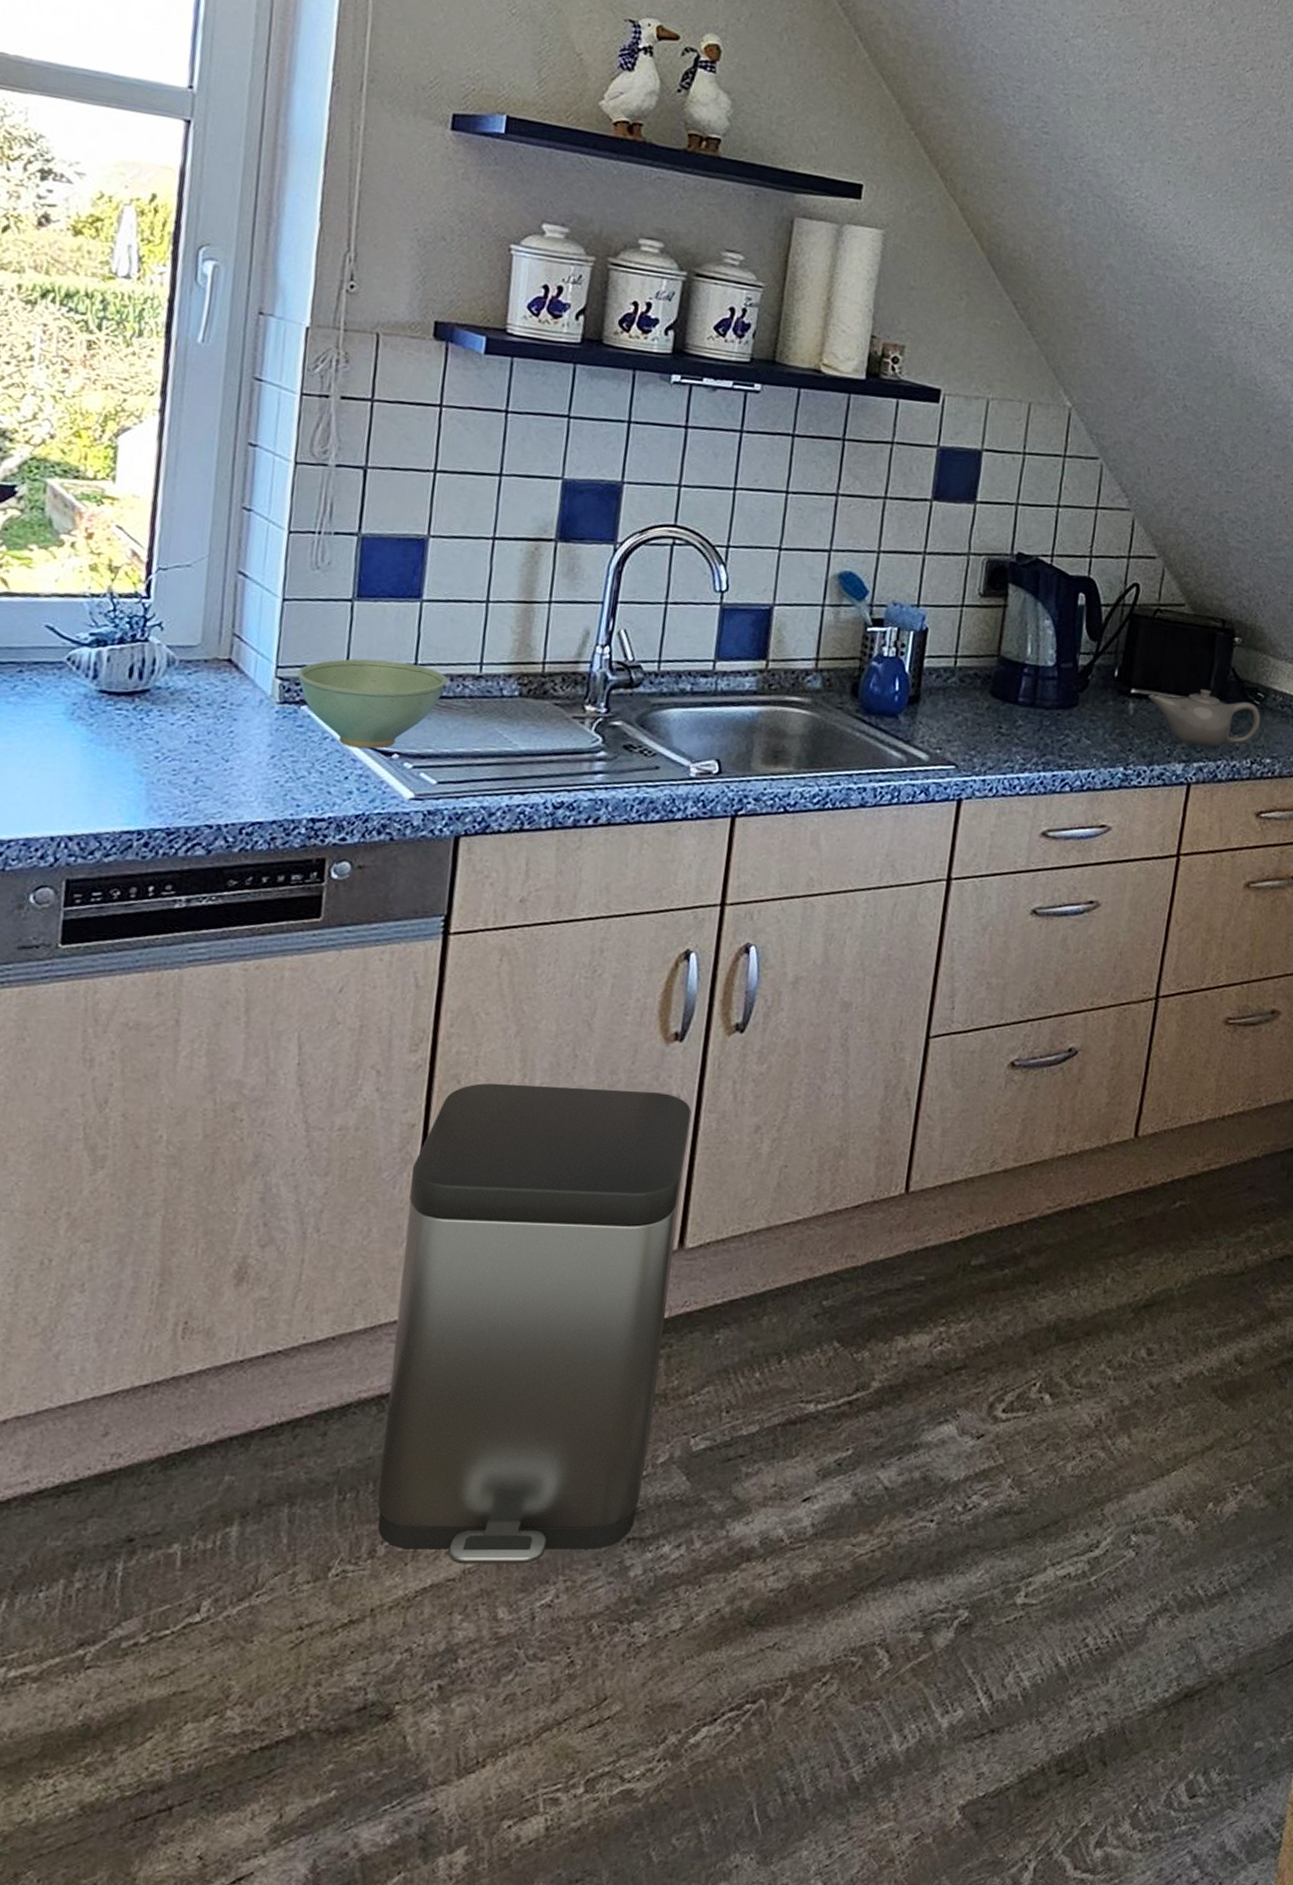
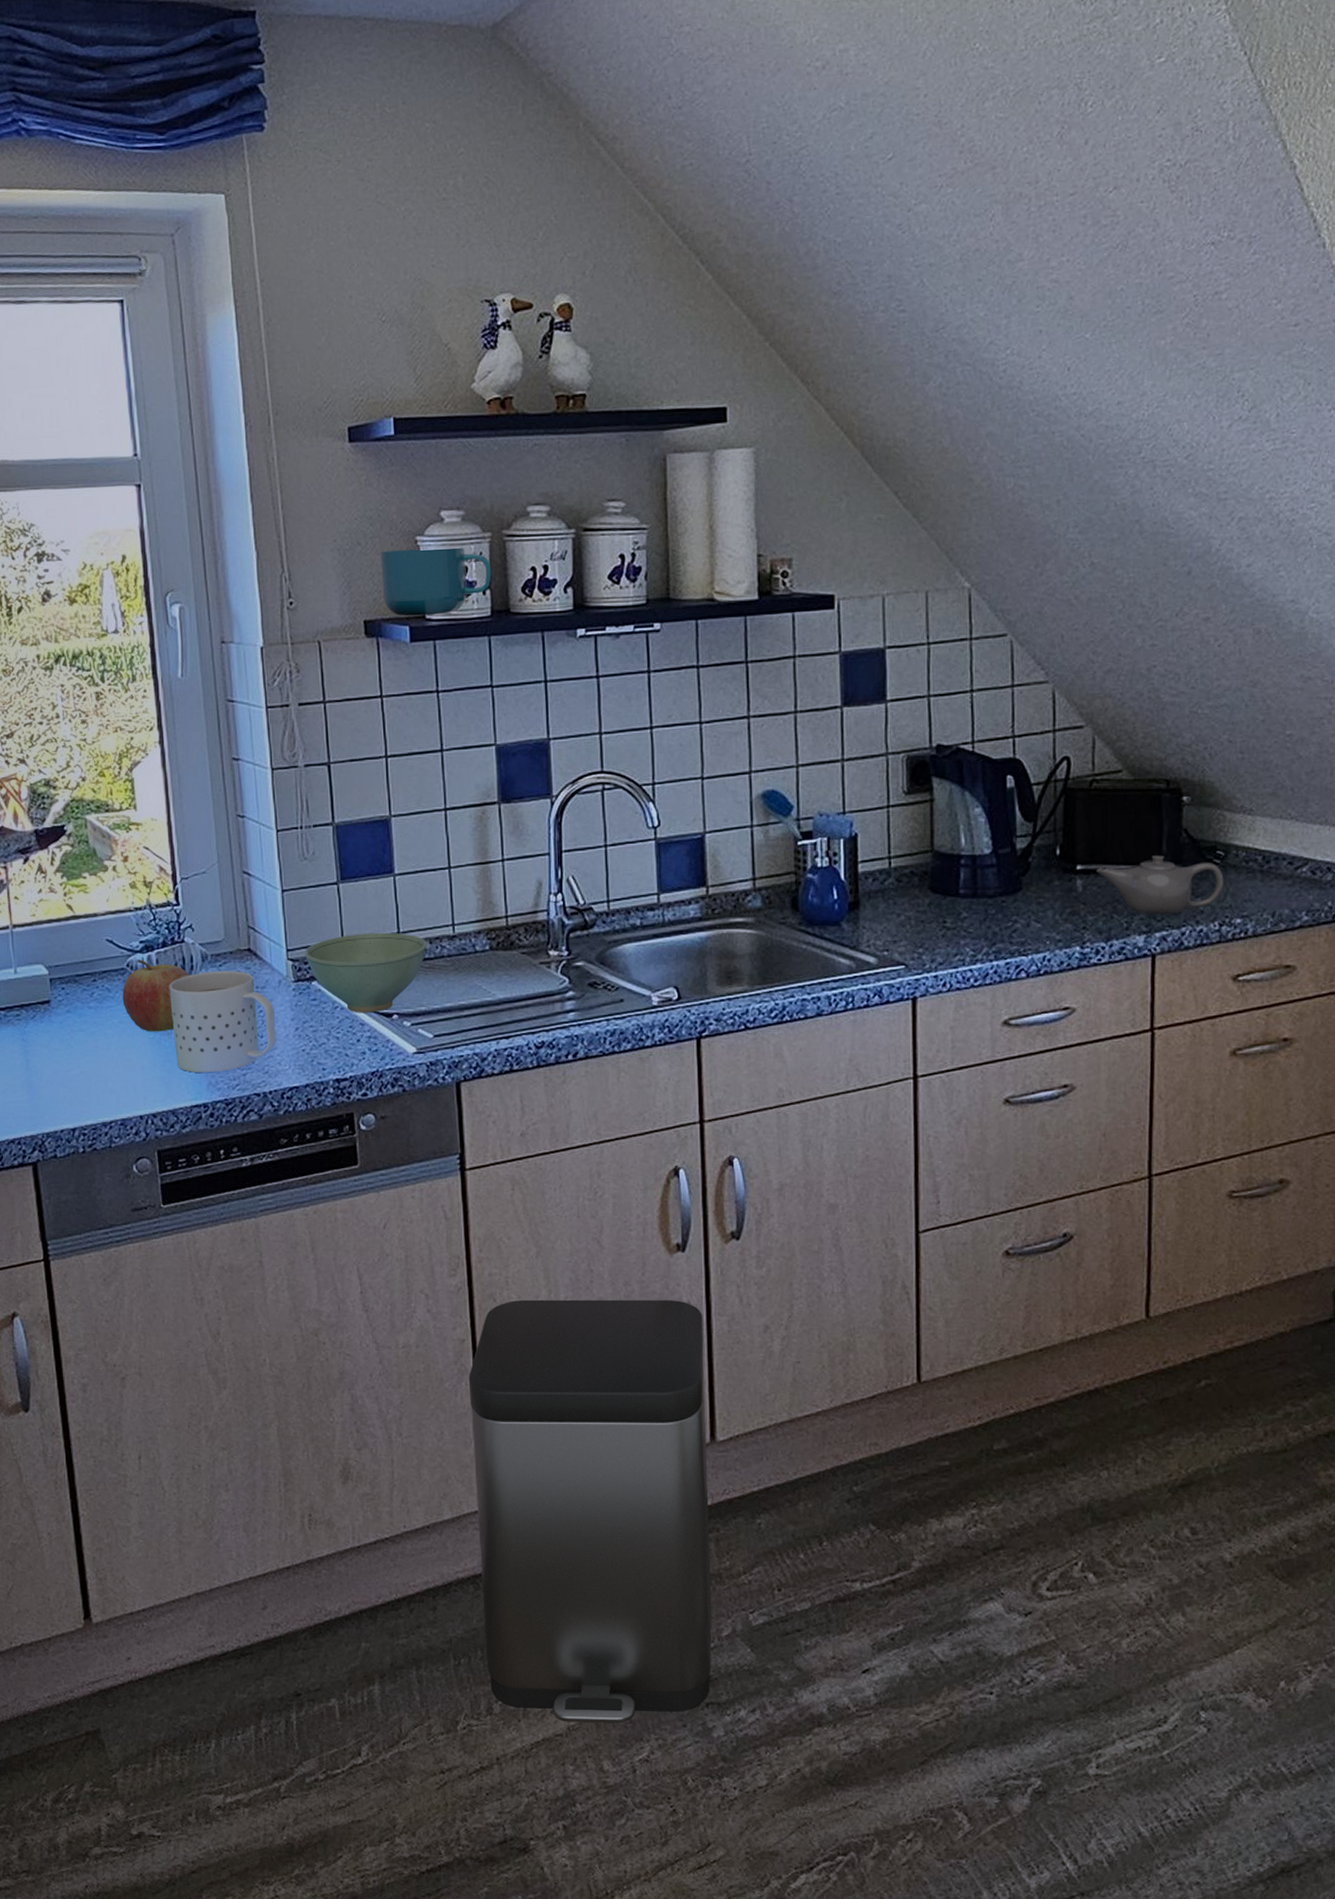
fruit: none [53,654,148,742] -> present [122,960,190,1032]
mug: none [111,678,249,796] -> present [169,971,277,1074]
cup: none [461,252,590,332] -> present [380,547,492,616]

